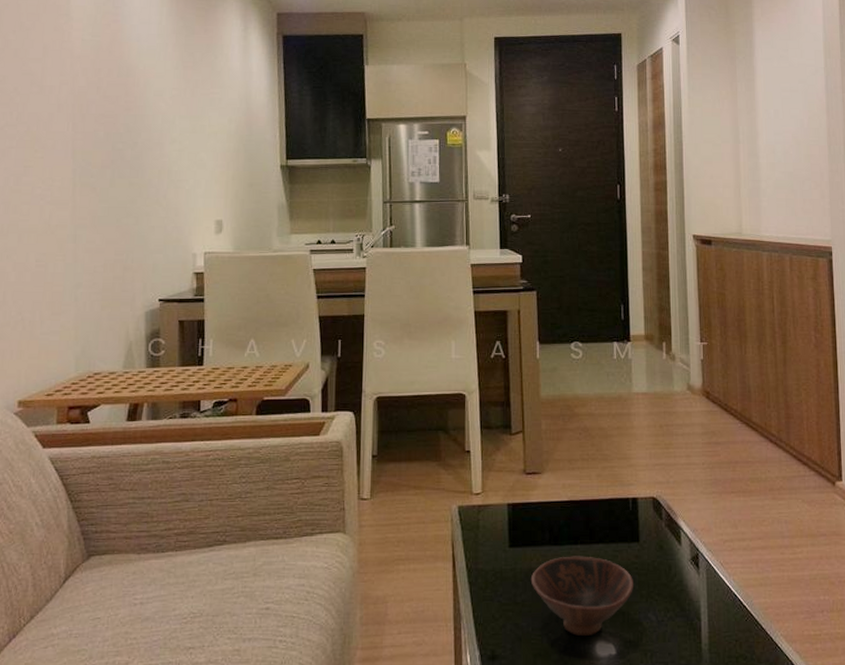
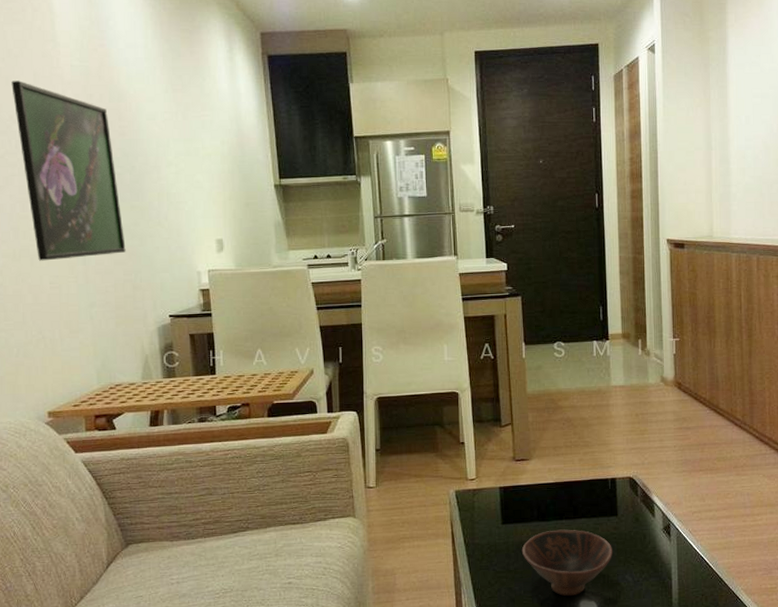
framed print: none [19,53,120,237] -> present [11,81,126,261]

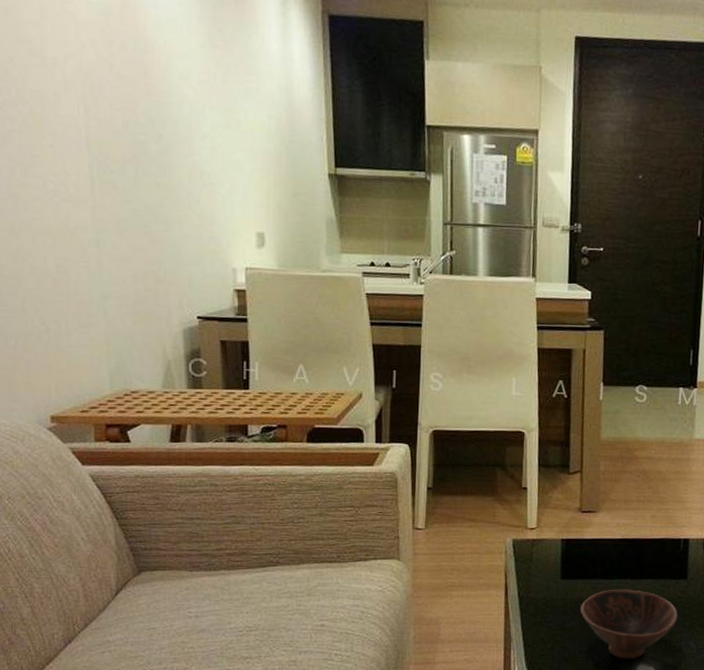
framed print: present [11,81,126,261] -> none [12,13,148,239]

